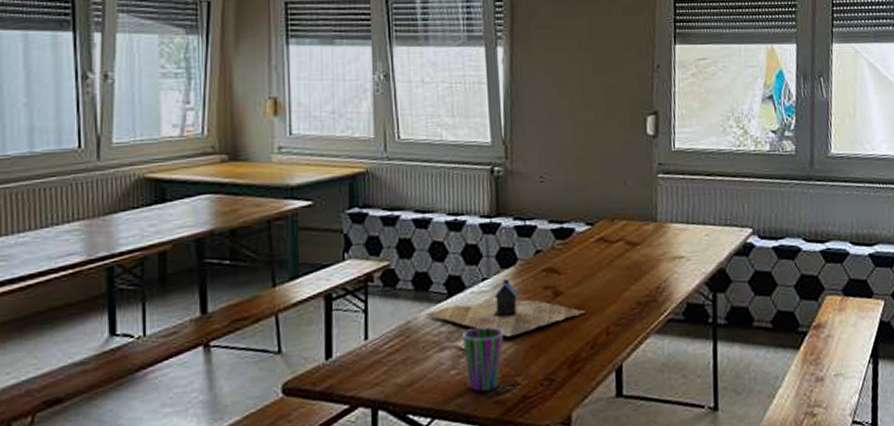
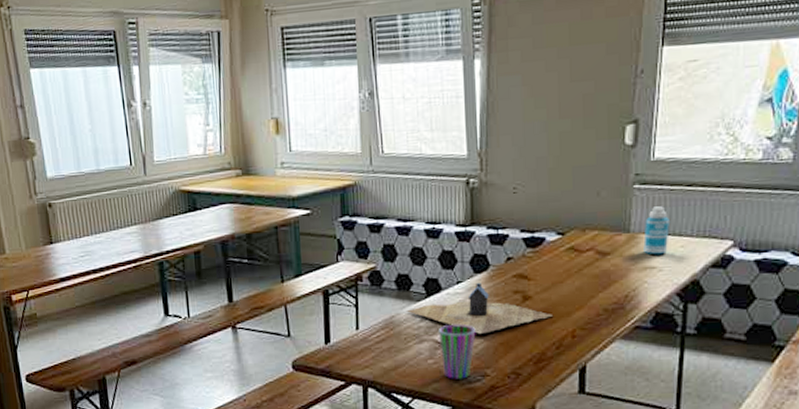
bottle: none [670,195,694,245] -> present [643,206,669,255]

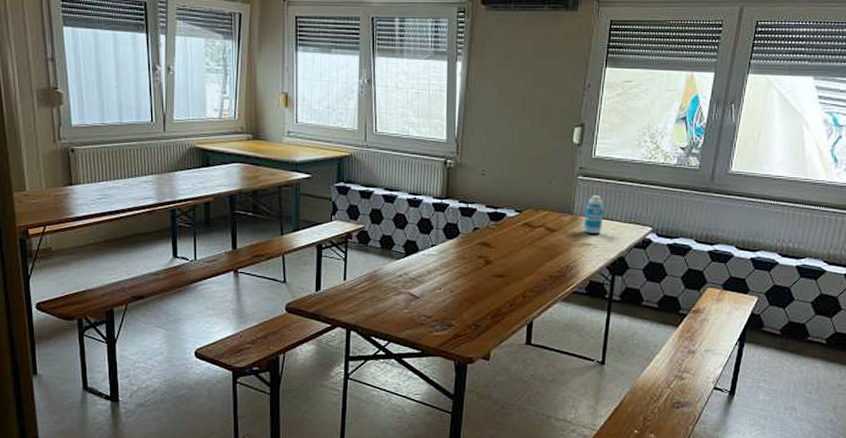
toy house: present [406,283,552,334] -> none [387,247,508,290]
cup: present [439,325,476,379] -> none [414,281,445,327]

